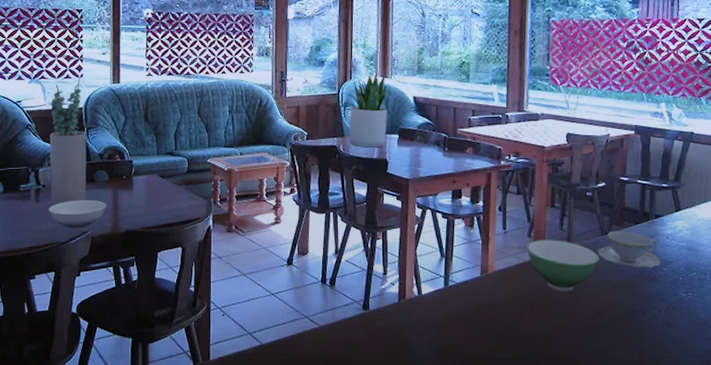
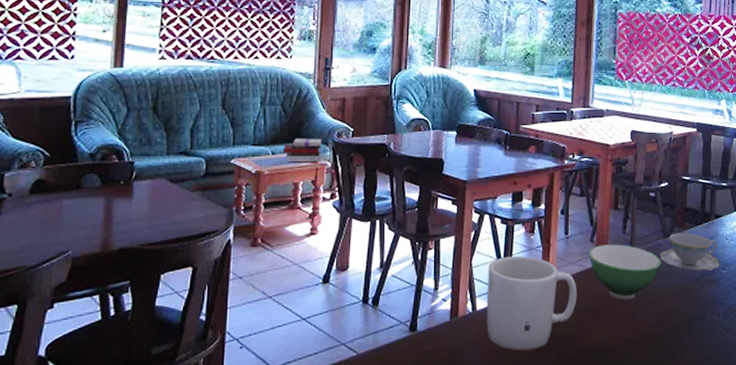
bowl: present [49,199,106,228] -> none [15,210,95,248]
vase: present [50,78,87,207] -> none [17,60,74,221]
books: none [249,141,281,163] -> present [282,138,322,164]
planter: present [349,71,390,148] -> none [401,61,449,146]
mug: none [431,248,516,333] -> present [486,256,577,351]

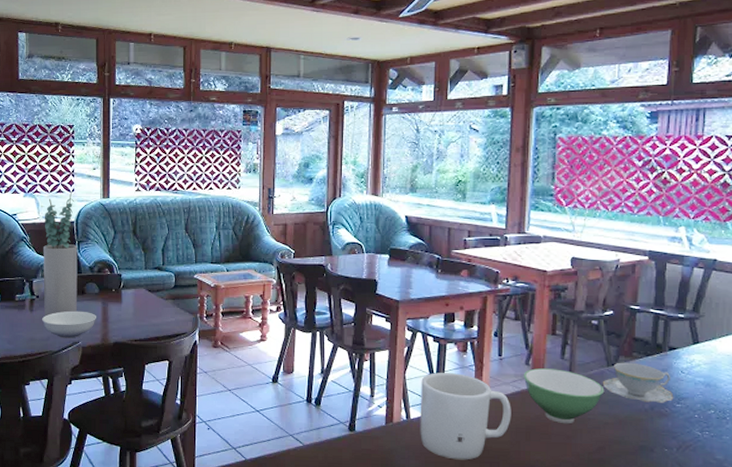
bowl: none [15,210,95,248] -> present [42,310,96,339]
vase: none [17,60,74,221] -> present [43,193,78,317]
books: present [282,138,322,164] -> none [235,258,268,280]

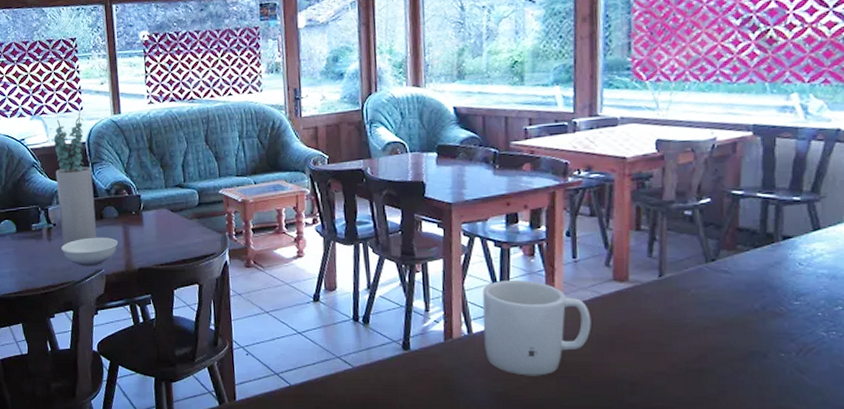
bowl: present [523,368,605,424] -> none [603,269,704,331]
teacup: present [602,362,674,403] -> none [700,256,791,302]

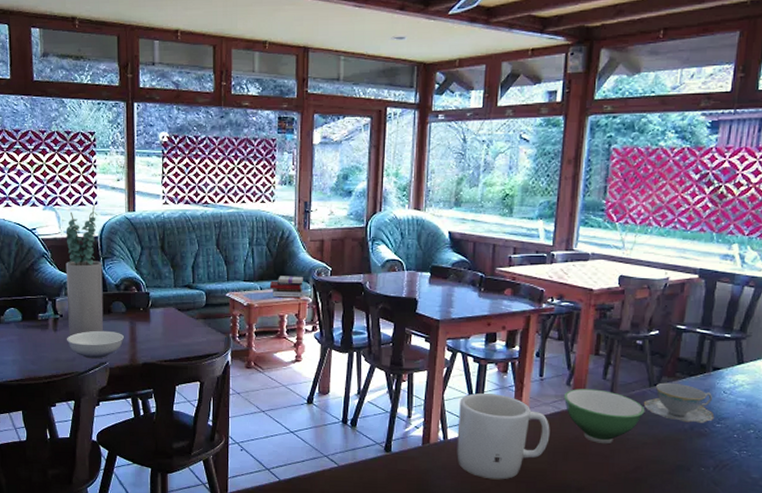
books: none [263,166,300,191] -> present [269,276,303,299]
bowl: none [603,269,704,331] -> present [563,389,645,444]
teacup: none [700,256,791,302] -> present [643,382,715,423]

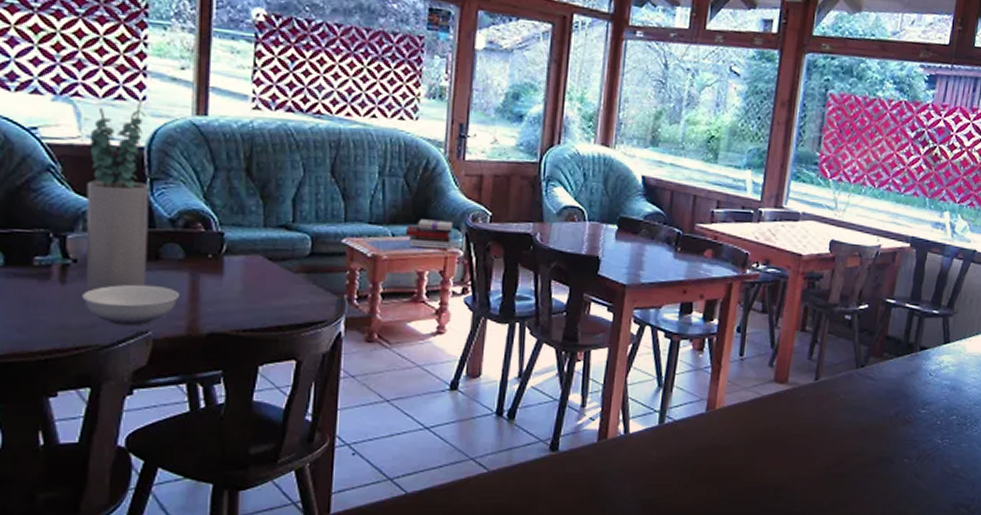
mug: present [457,393,550,480] -> none [639,376,749,481]
bowl: present [563,389,645,444] -> none [765,370,851,435]
teacup: present [643,382,715,423] -> none [849,363,920,409]

